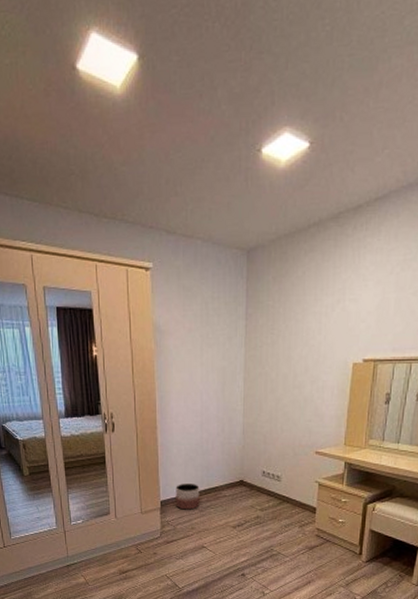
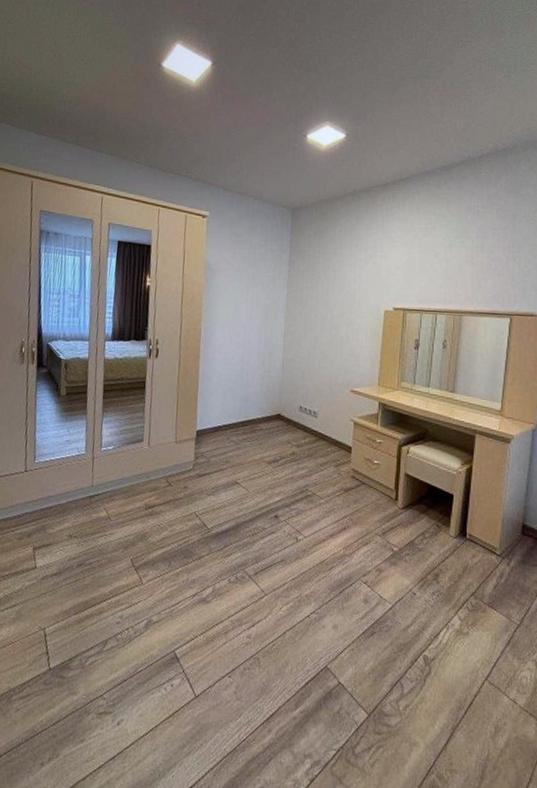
planter: present [175,484,200,510] -> none [211,414,237,442]

